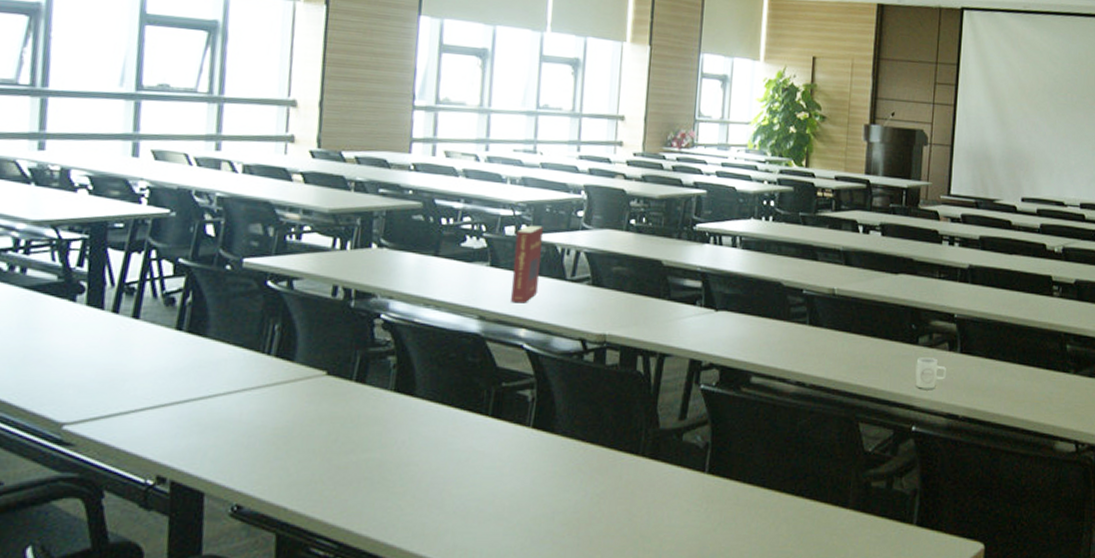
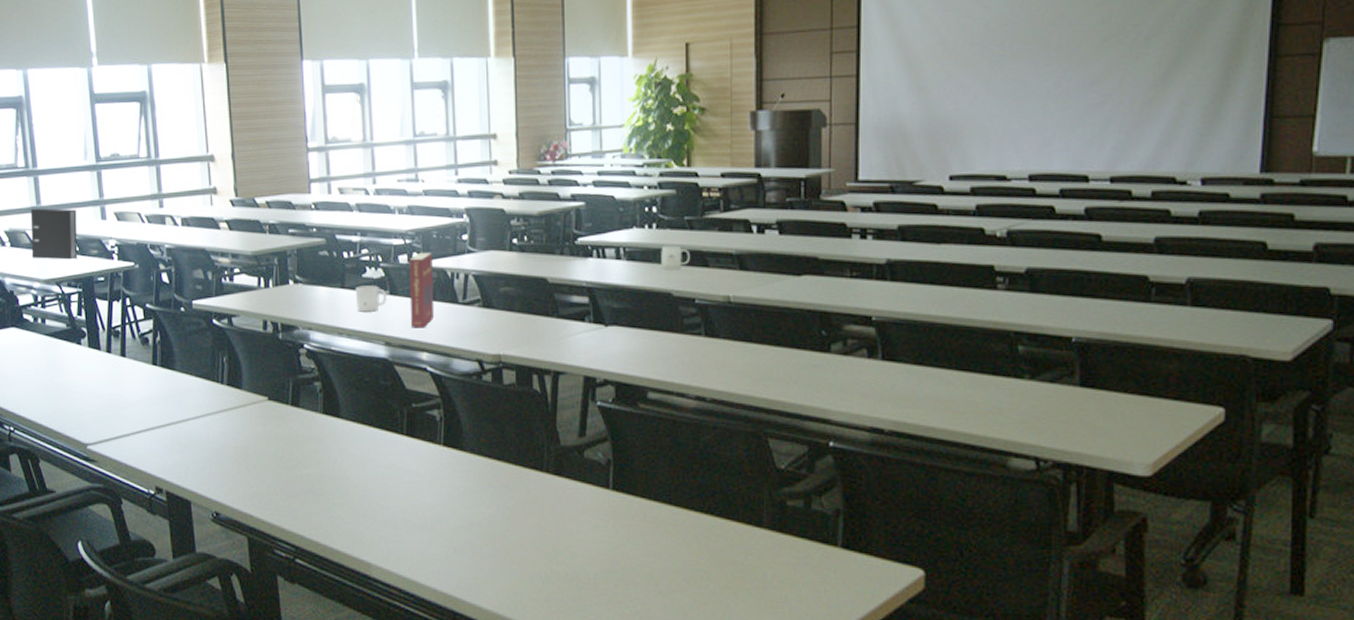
binder: none [20,135,98,200] -> present [30,208,78,260]
mug: none [449,255,486,284] -> present [355,285,386,312]
mug: none [774,237,802,262] -> present [661,245,691,270]
mug: present [915,357,947,389] -> none [829,366,867,401]

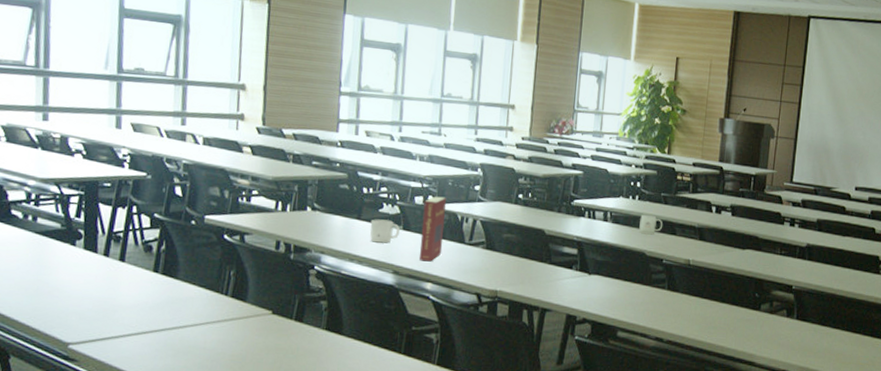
binder: present [30,208,78,260] -> none [30,108,89,163]

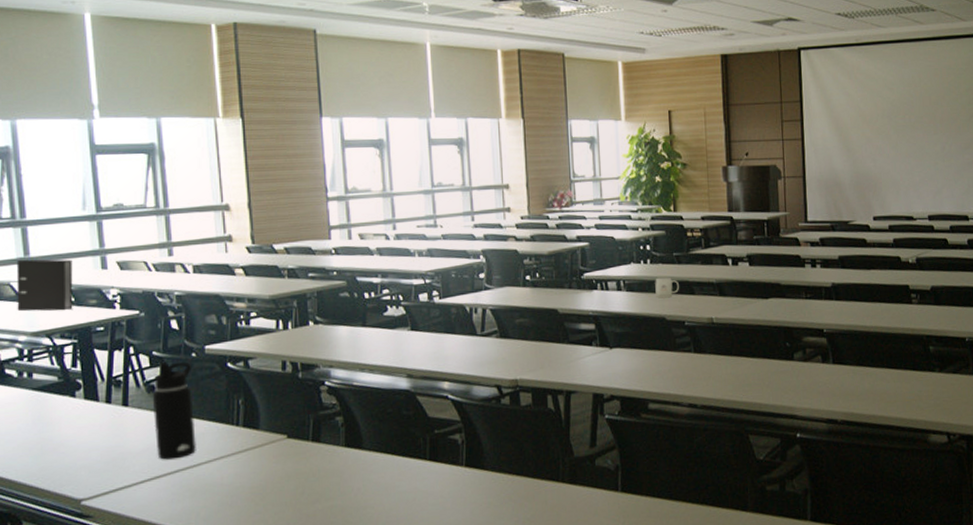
binder: none [30,108,89,163] -> present [16,259,73,312]
water bottle: none [146,224,190,318] -> present [153,361,196,460]
mug: present [370,219,400,243] -> none [376,322,408,348]
book: present [419,196,446,262] -> none [429,290,455,360]

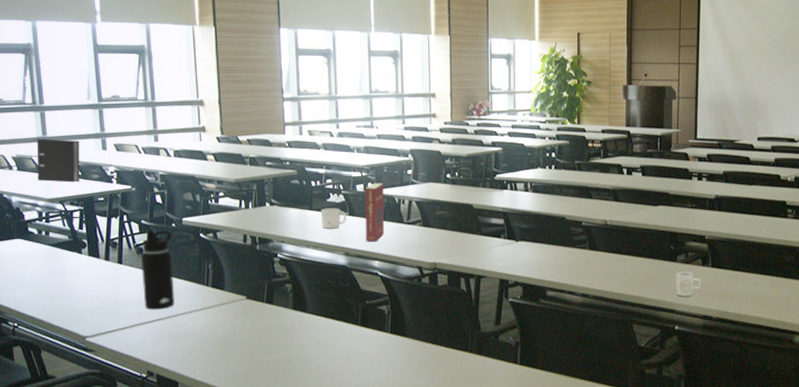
mug: none [376,322,408,348] -> present [321,208,346,229]
book: none [429,290,455,360] -> present [365,183,385,242]
mug: present [655,277,680,299] -> none [558,182,580,200]
mug: none [794,370,823,400] -> present [676,272,702,297]

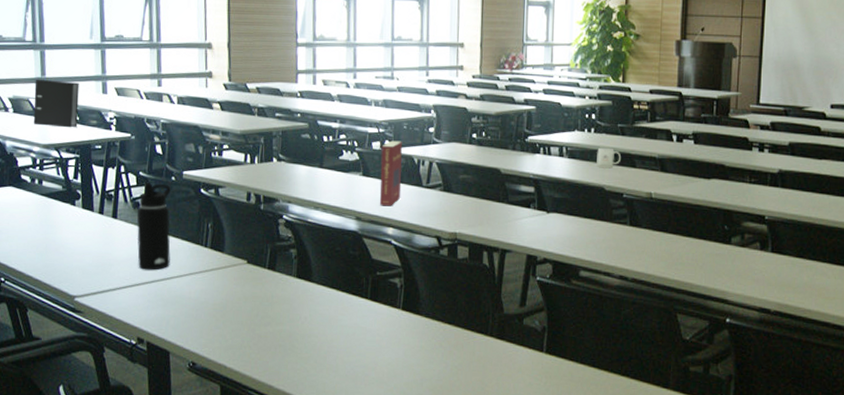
mug: present [321,208,346,229] -> none [332,166,360,190]
mug: none [558,182,580,200] -> present [596,147,622,169]
mug: present [676,272,702,297] -> none [728,256,759,285]

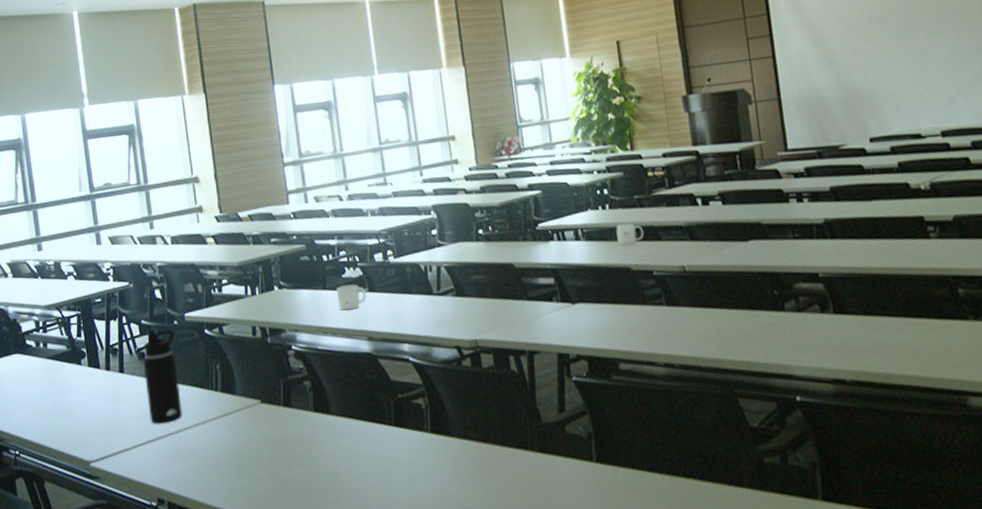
binder: present [33,80,79,128] -> none [30,237,76,287]
mug: none [332,166,360,190] -> present [336,284,366,311]
book: present [379,140,402,207] -> none [384,248,412,322]

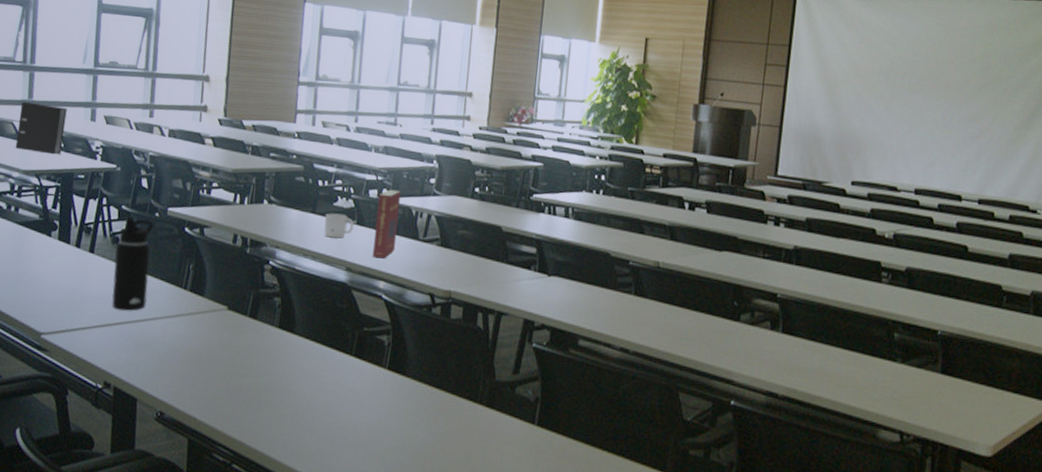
binder: none [30,237,76,287] -> present [15,102,67,155]
book: none [384,248,412,322] -> present [373,189,401,259]
mug: present [616,222,645,247] -> none [603,210,630,234]

